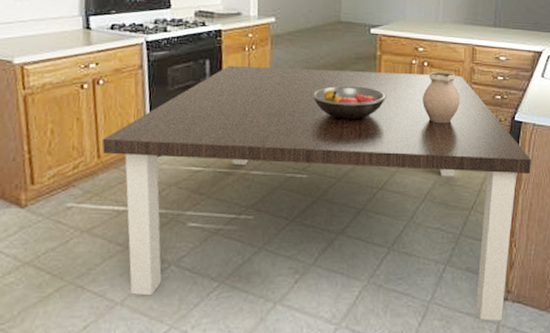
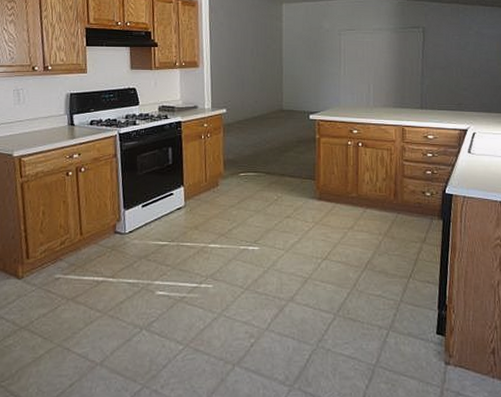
dining table: present [102,65,531,321] -> none [83,151,464,385]
fruit bowl: present [312,85,387,120] -> none [260,166,327,196]
pitcher: present [422,71,460,124] -> none [359,150,394,198]

